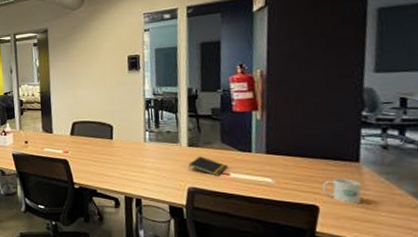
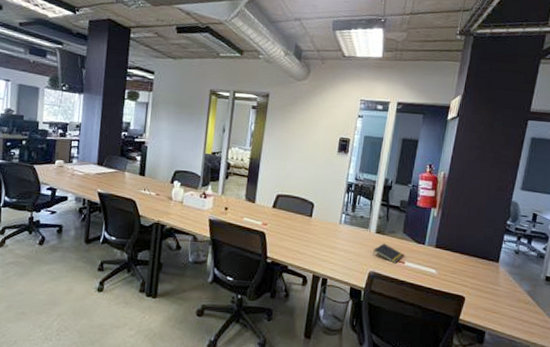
mug: present [322,178,362,204] -> none [470,274,496,298]

